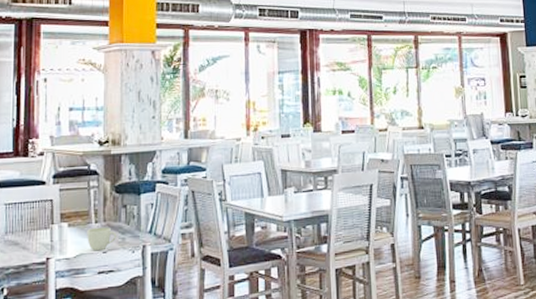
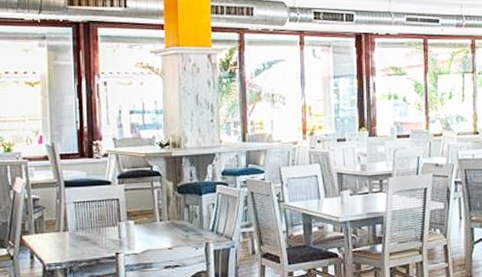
cup: present [87,227,117,251] -> none [152,225,181,247]

